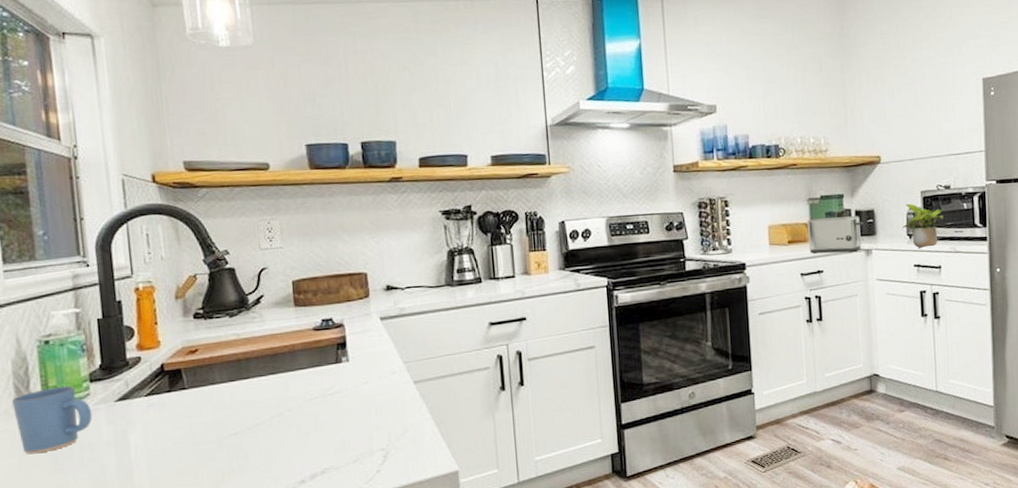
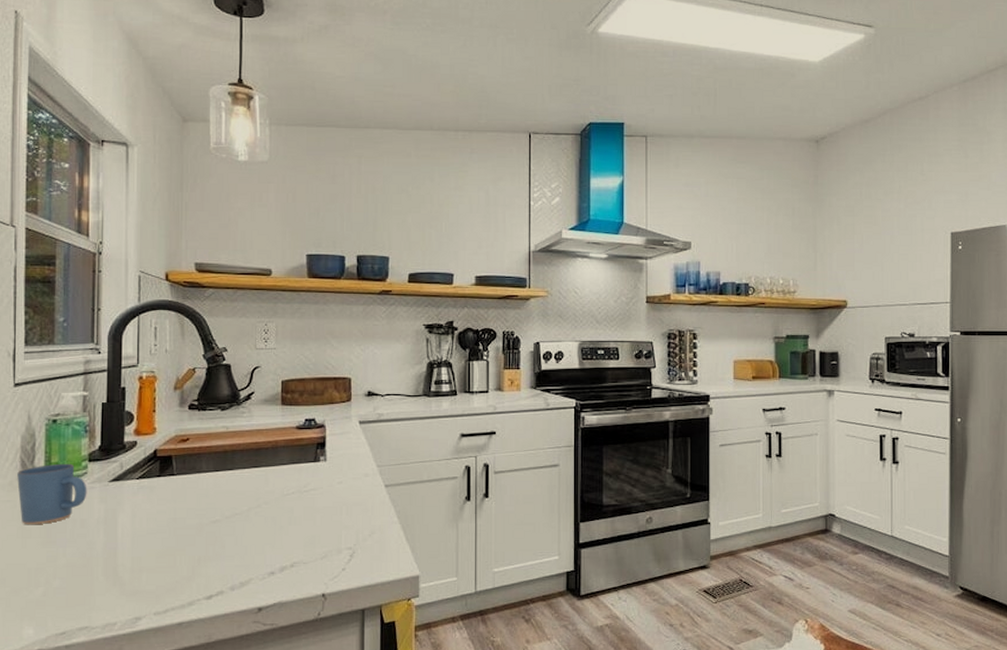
toaster: present [807,216,863,255] -> none [771,356,827,393]
potted plant: present [902,204,944,249] -> none [865,349,907,393]

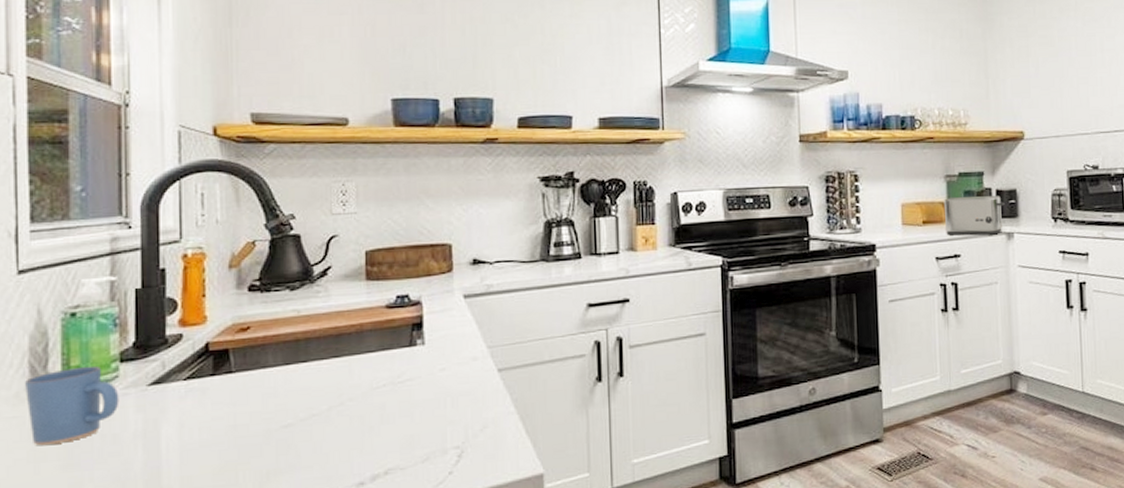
toaster: none [771,356,827,393] -> present [943,195,1005,237]

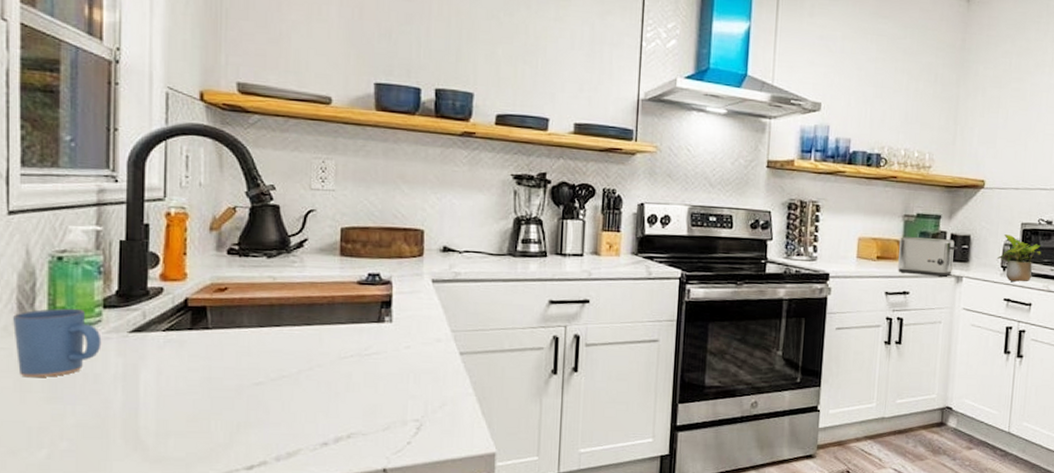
potted plant: none [1047,184,1091,234] -> present [997,234,1041,283]

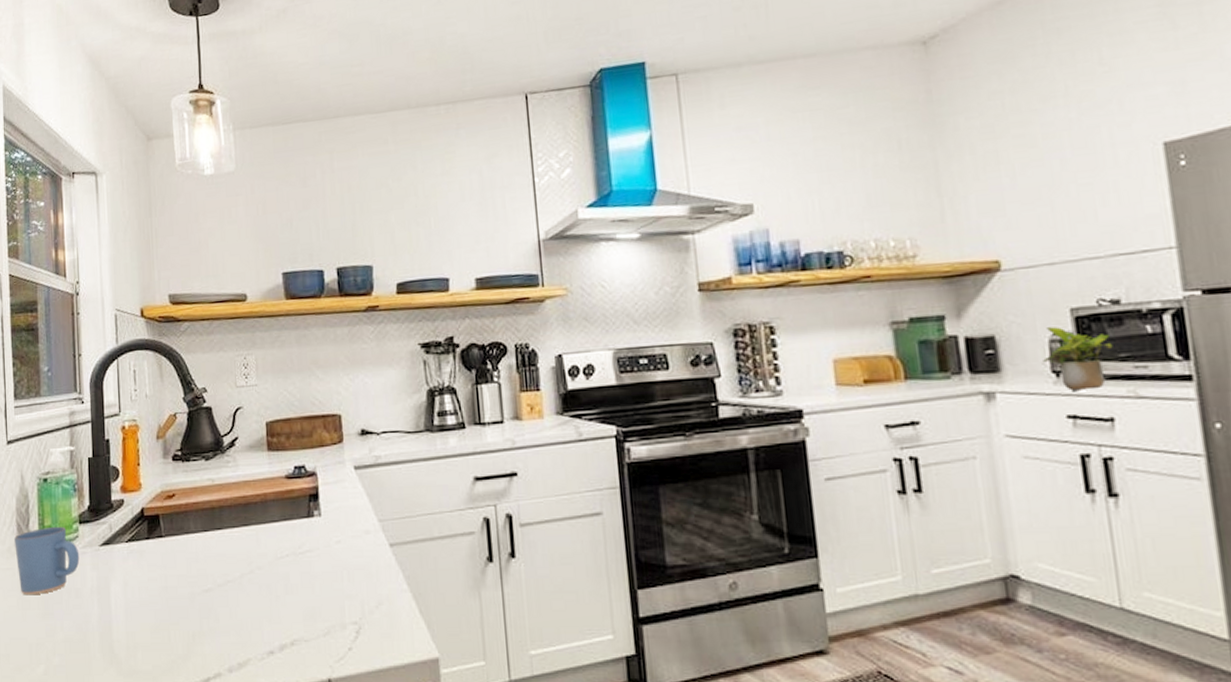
toaster: present [897,236,958,278] -> none [890,345,979,399]

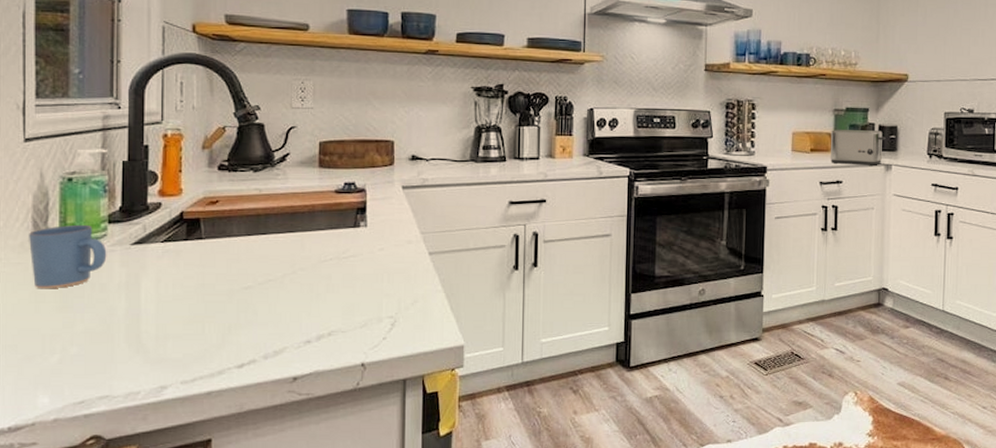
toaster: none [890,345,979,399] -> present [830,129,886,167]
potted plant: present [1043,327,1113,392] -> none [924,124,965,169]

